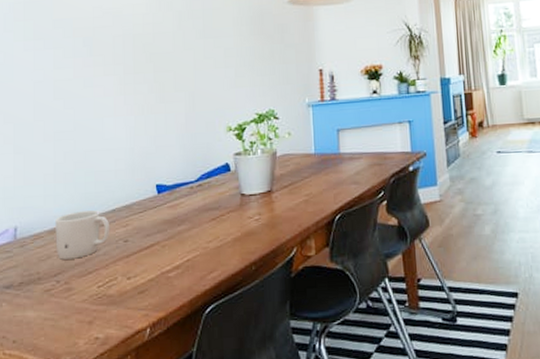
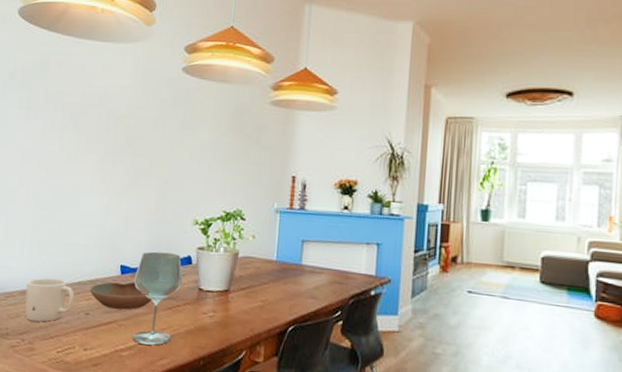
bowl: none [126,199,193,230] -> present [90,282,151,310]
wine glass: none [172,163,224,261] -> present [133,251,183,346]

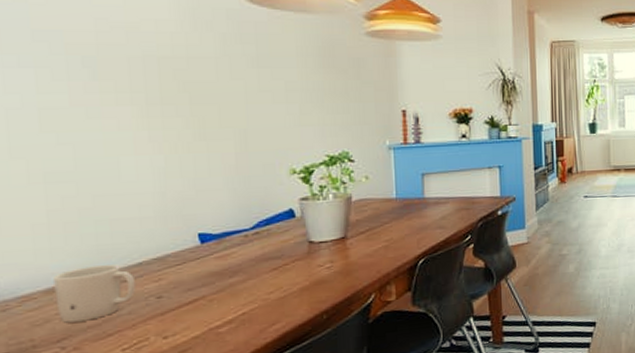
bowl: present [90,282,151,310] -> none [157,249,249,285]
wine glass: present [133,251,183,346] -> none [220,209,287,315]

